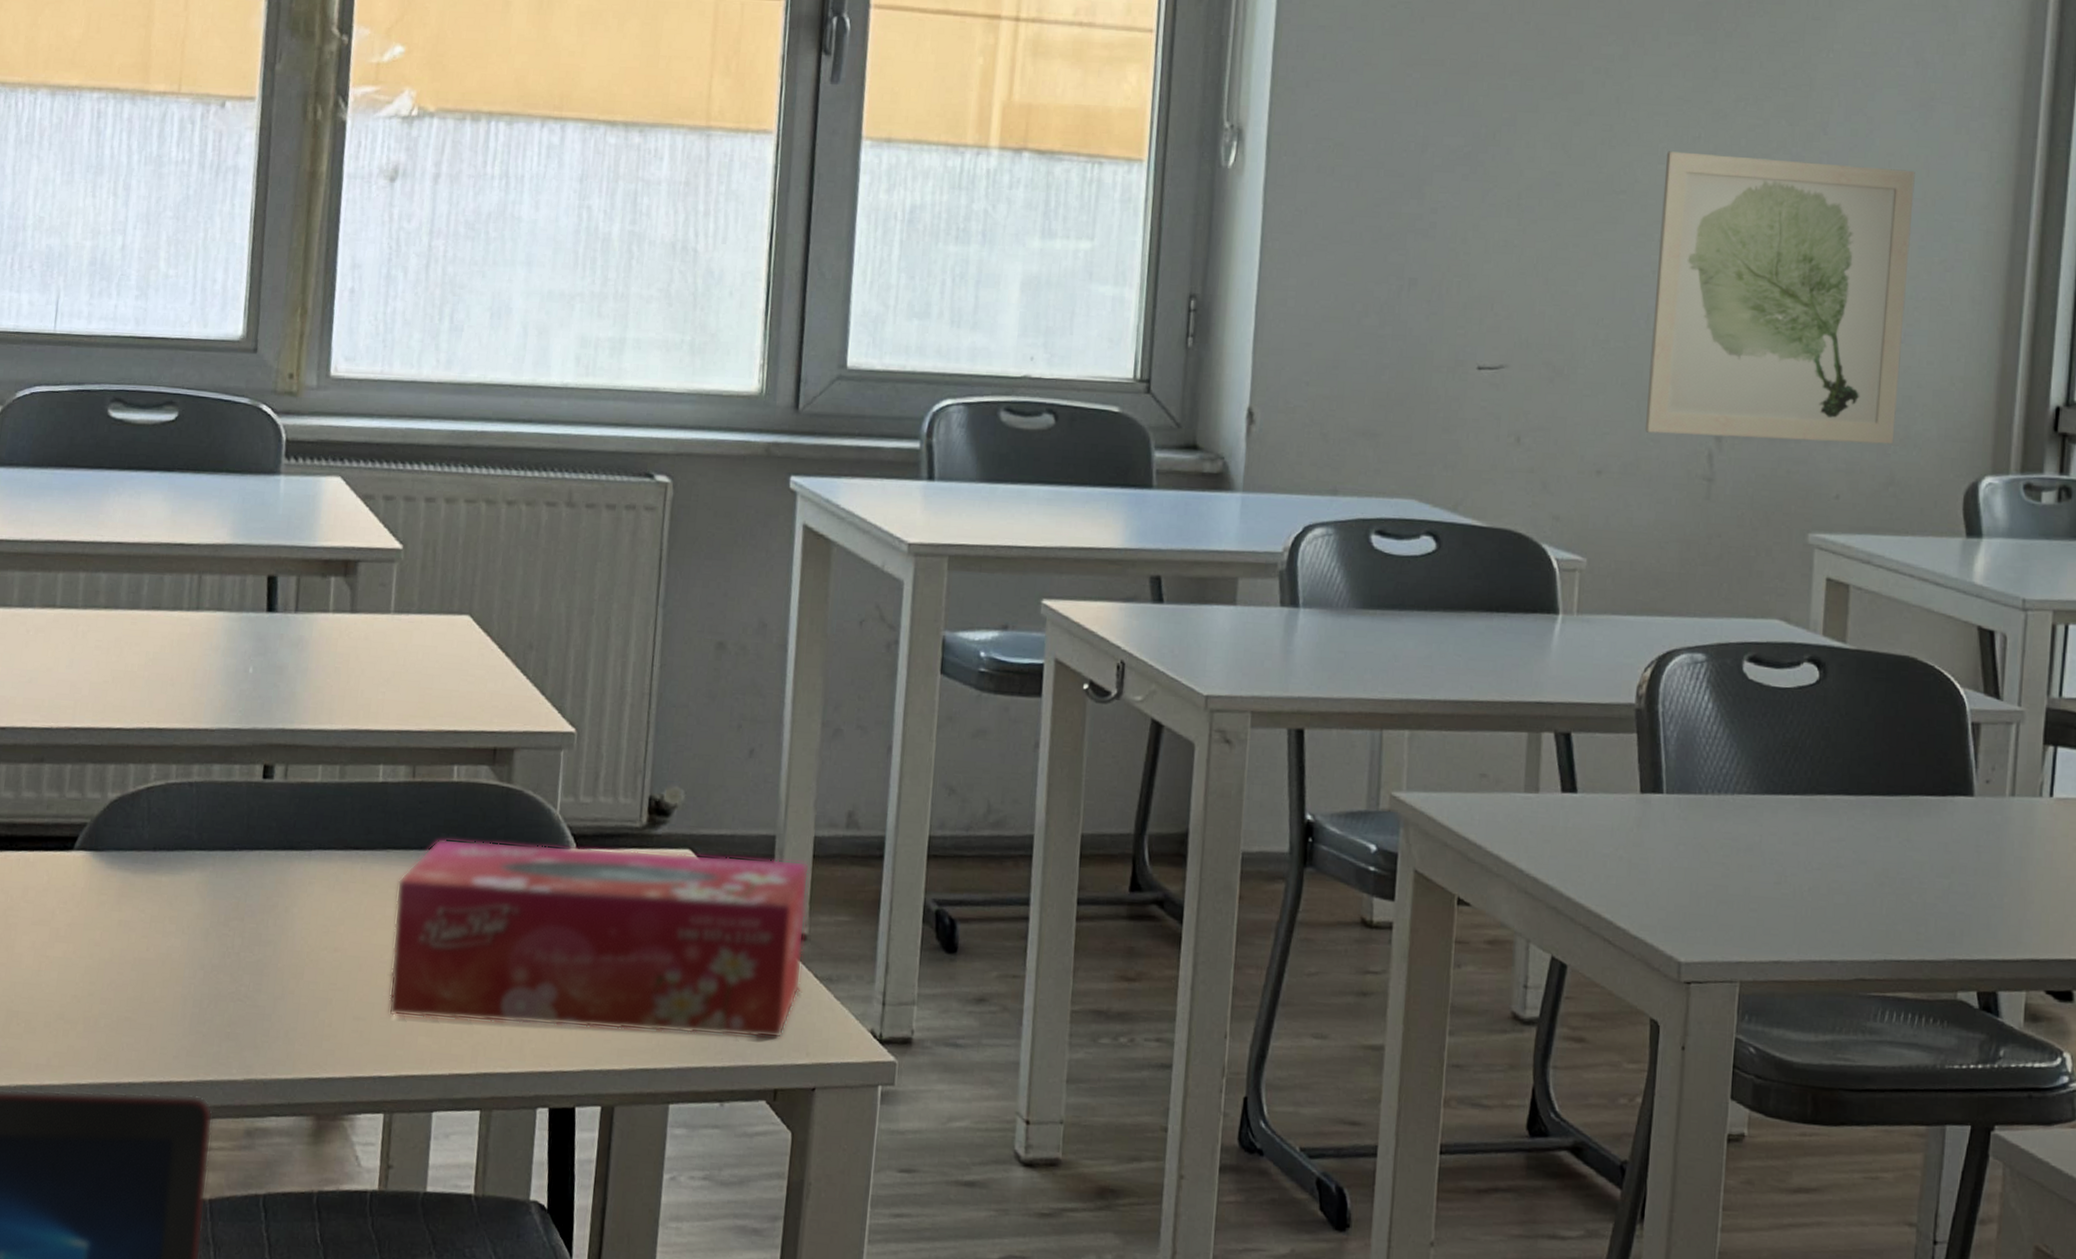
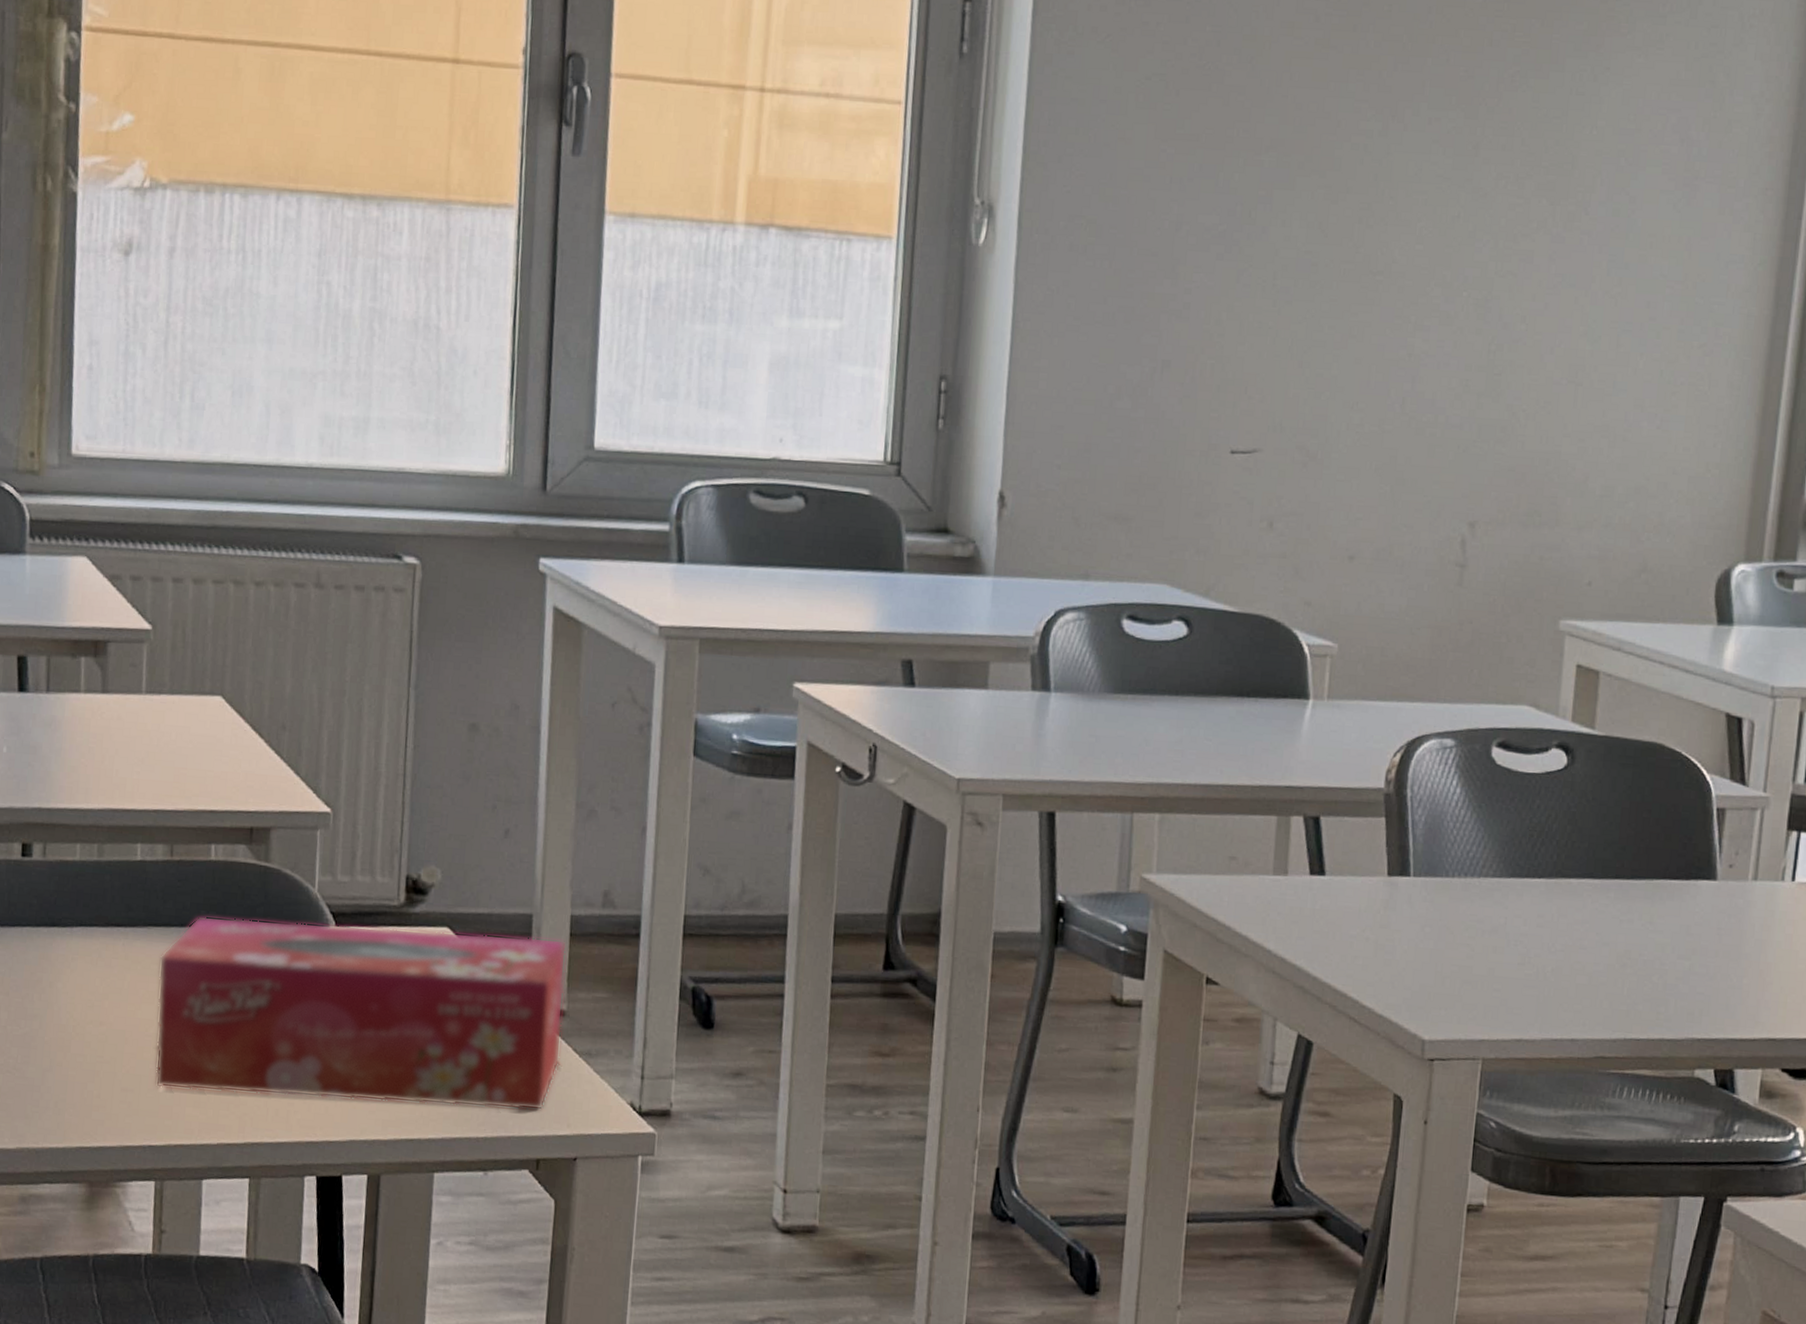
wall art: present [1645,151,1915,445] -> none [1399,231,1677,531]

